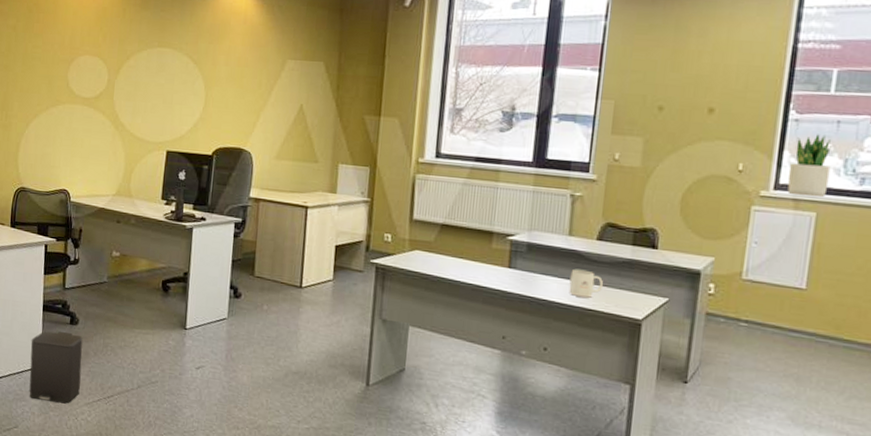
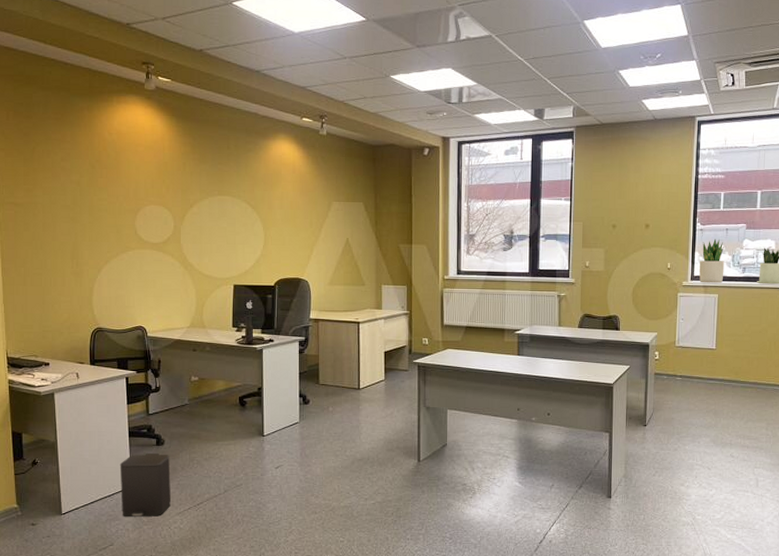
mug: present [568,268,604,298] -> none [562,351,586,372]

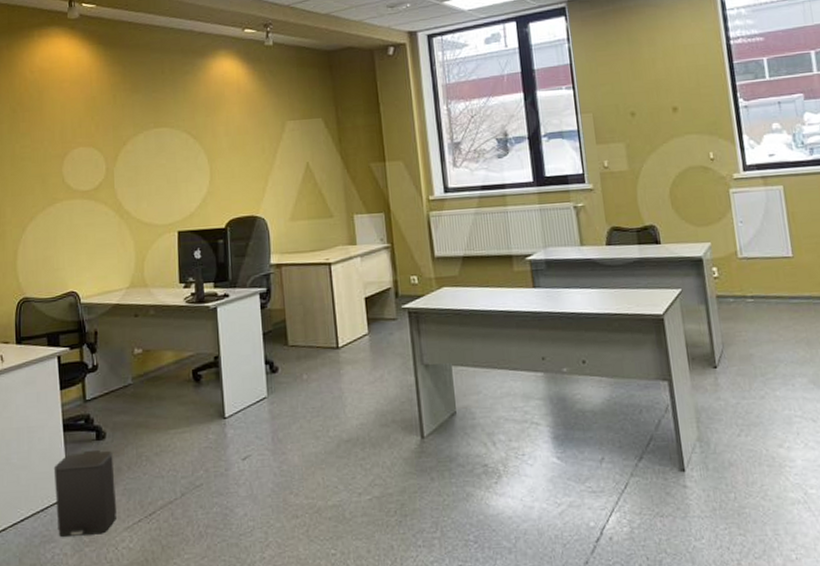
planter: present [699,239,724,284] -> none [750,115,786,173]

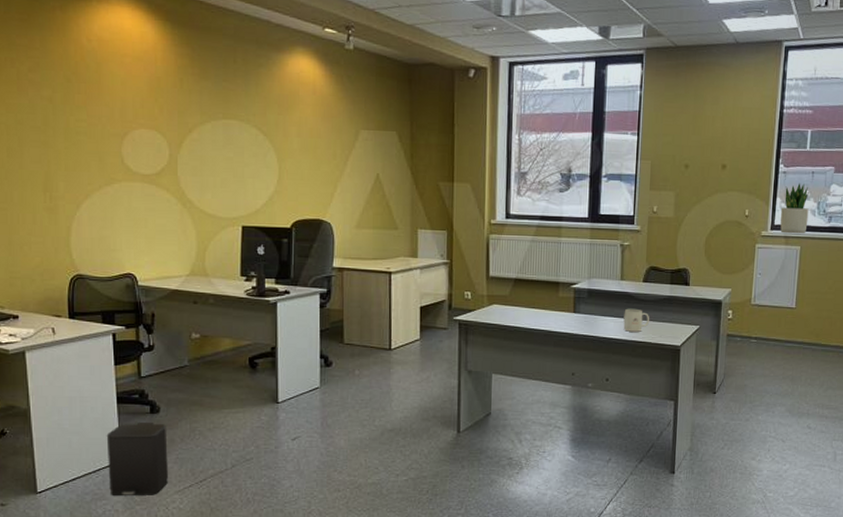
mug: none [590,276,622,304] -> present [623,308,650,332]
planter: none [750,115,786,173] -> present [780,183,809,234]

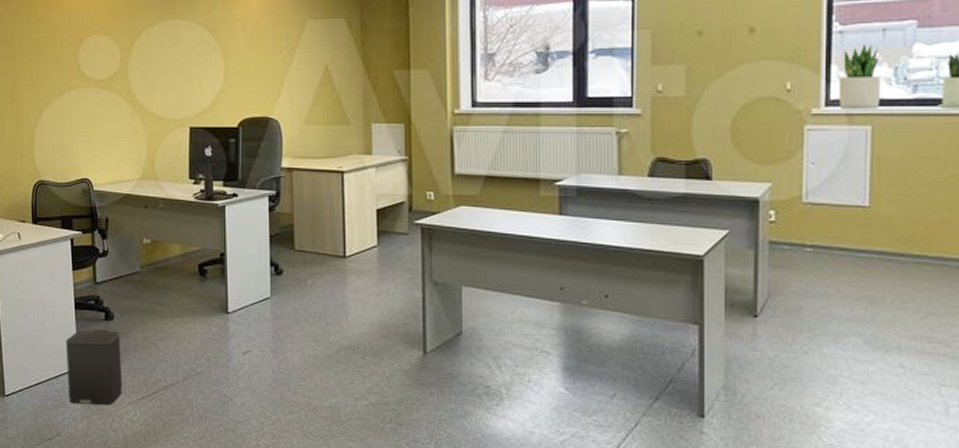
mug: present [623,308,650,332] -> none [624,209,660,238]

